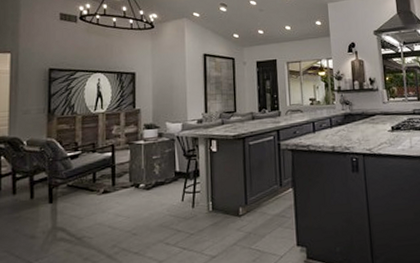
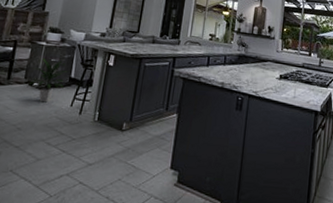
indoor plant: none [135,156,172,203] -> present [28,57,68,103]

